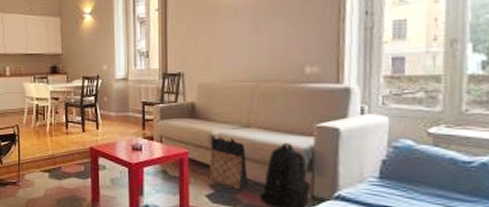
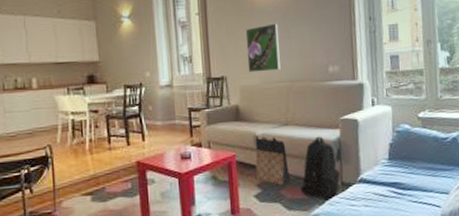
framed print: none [207,19,246,70] -> present [245,23,281,73]

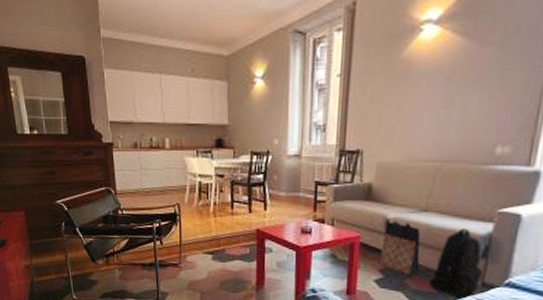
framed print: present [245,23,281,73] -> none [390,89,438,148]

